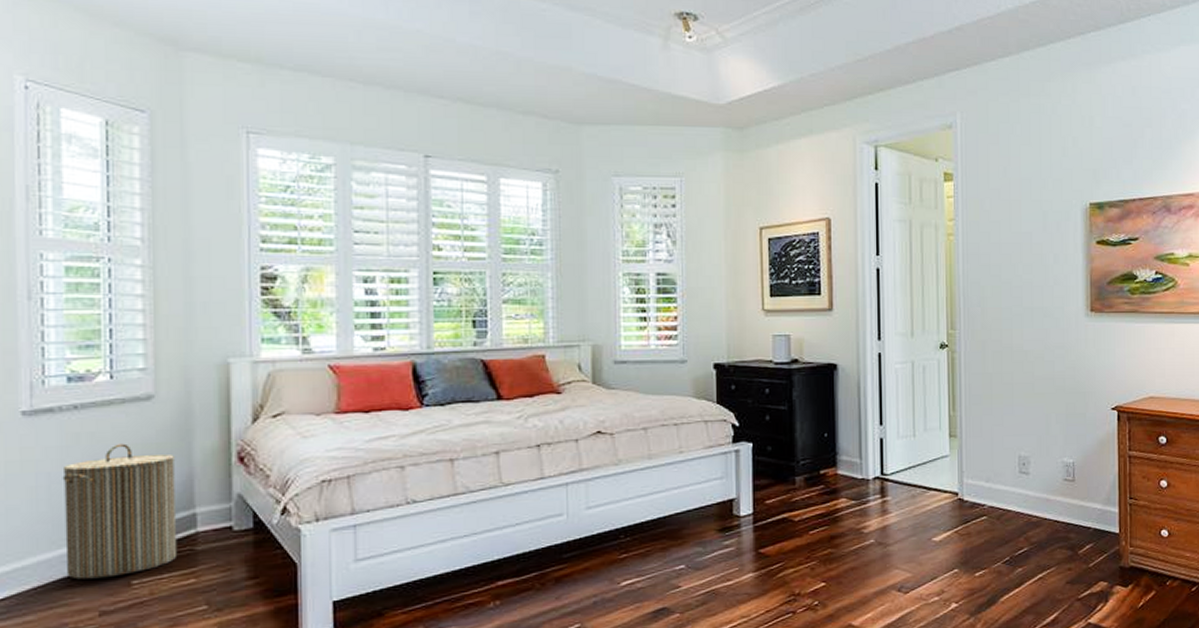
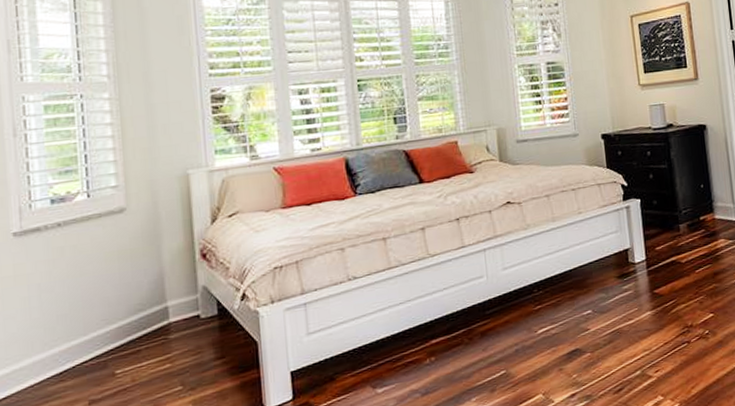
laundry hamper: present [62,443,178,580] -> none [51,252,154,375]

